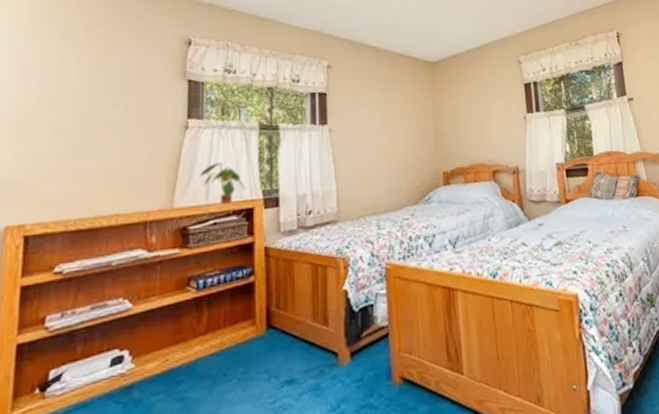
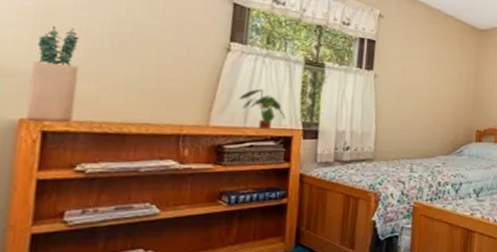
vase: none [10,130,55,227] -> present [26,26,79,122]

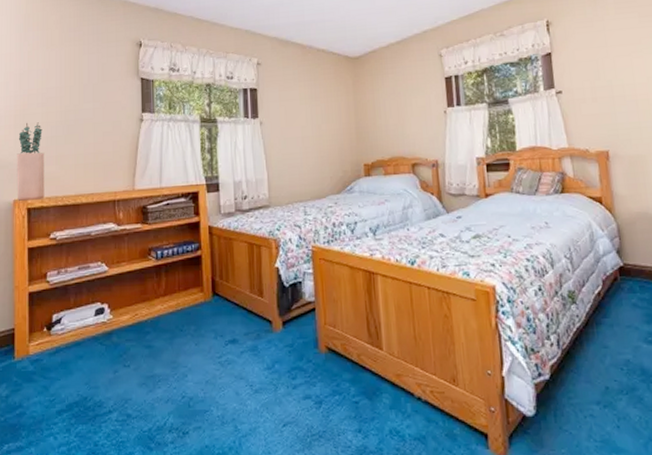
plant: present [239,89,286,129] -> none [154,151,192,187]

